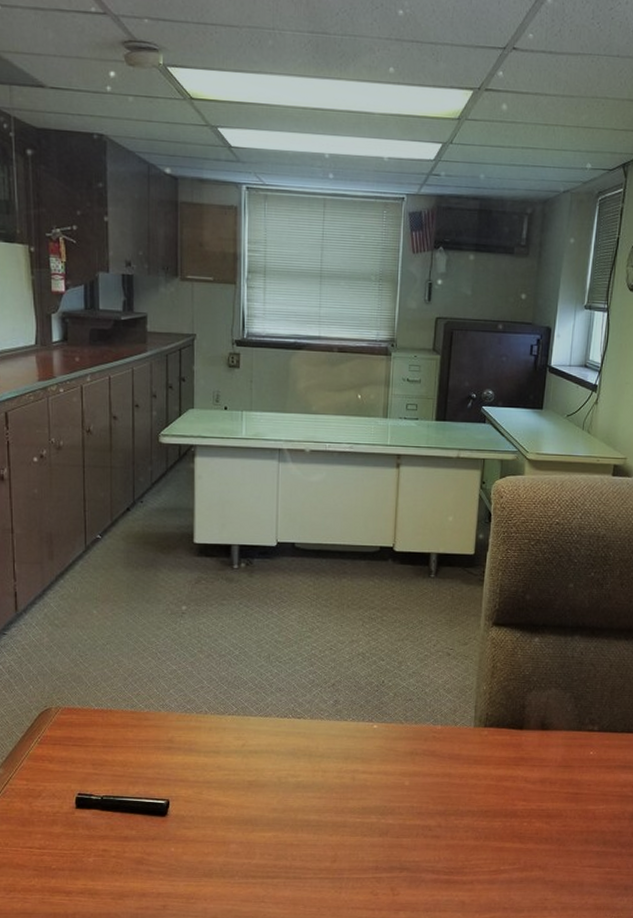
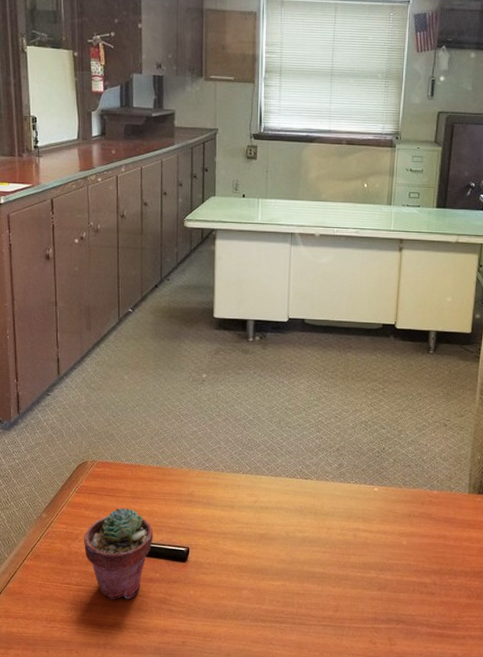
potted succulent: none [48,758,128,863] -> present [84,507,154,600]

